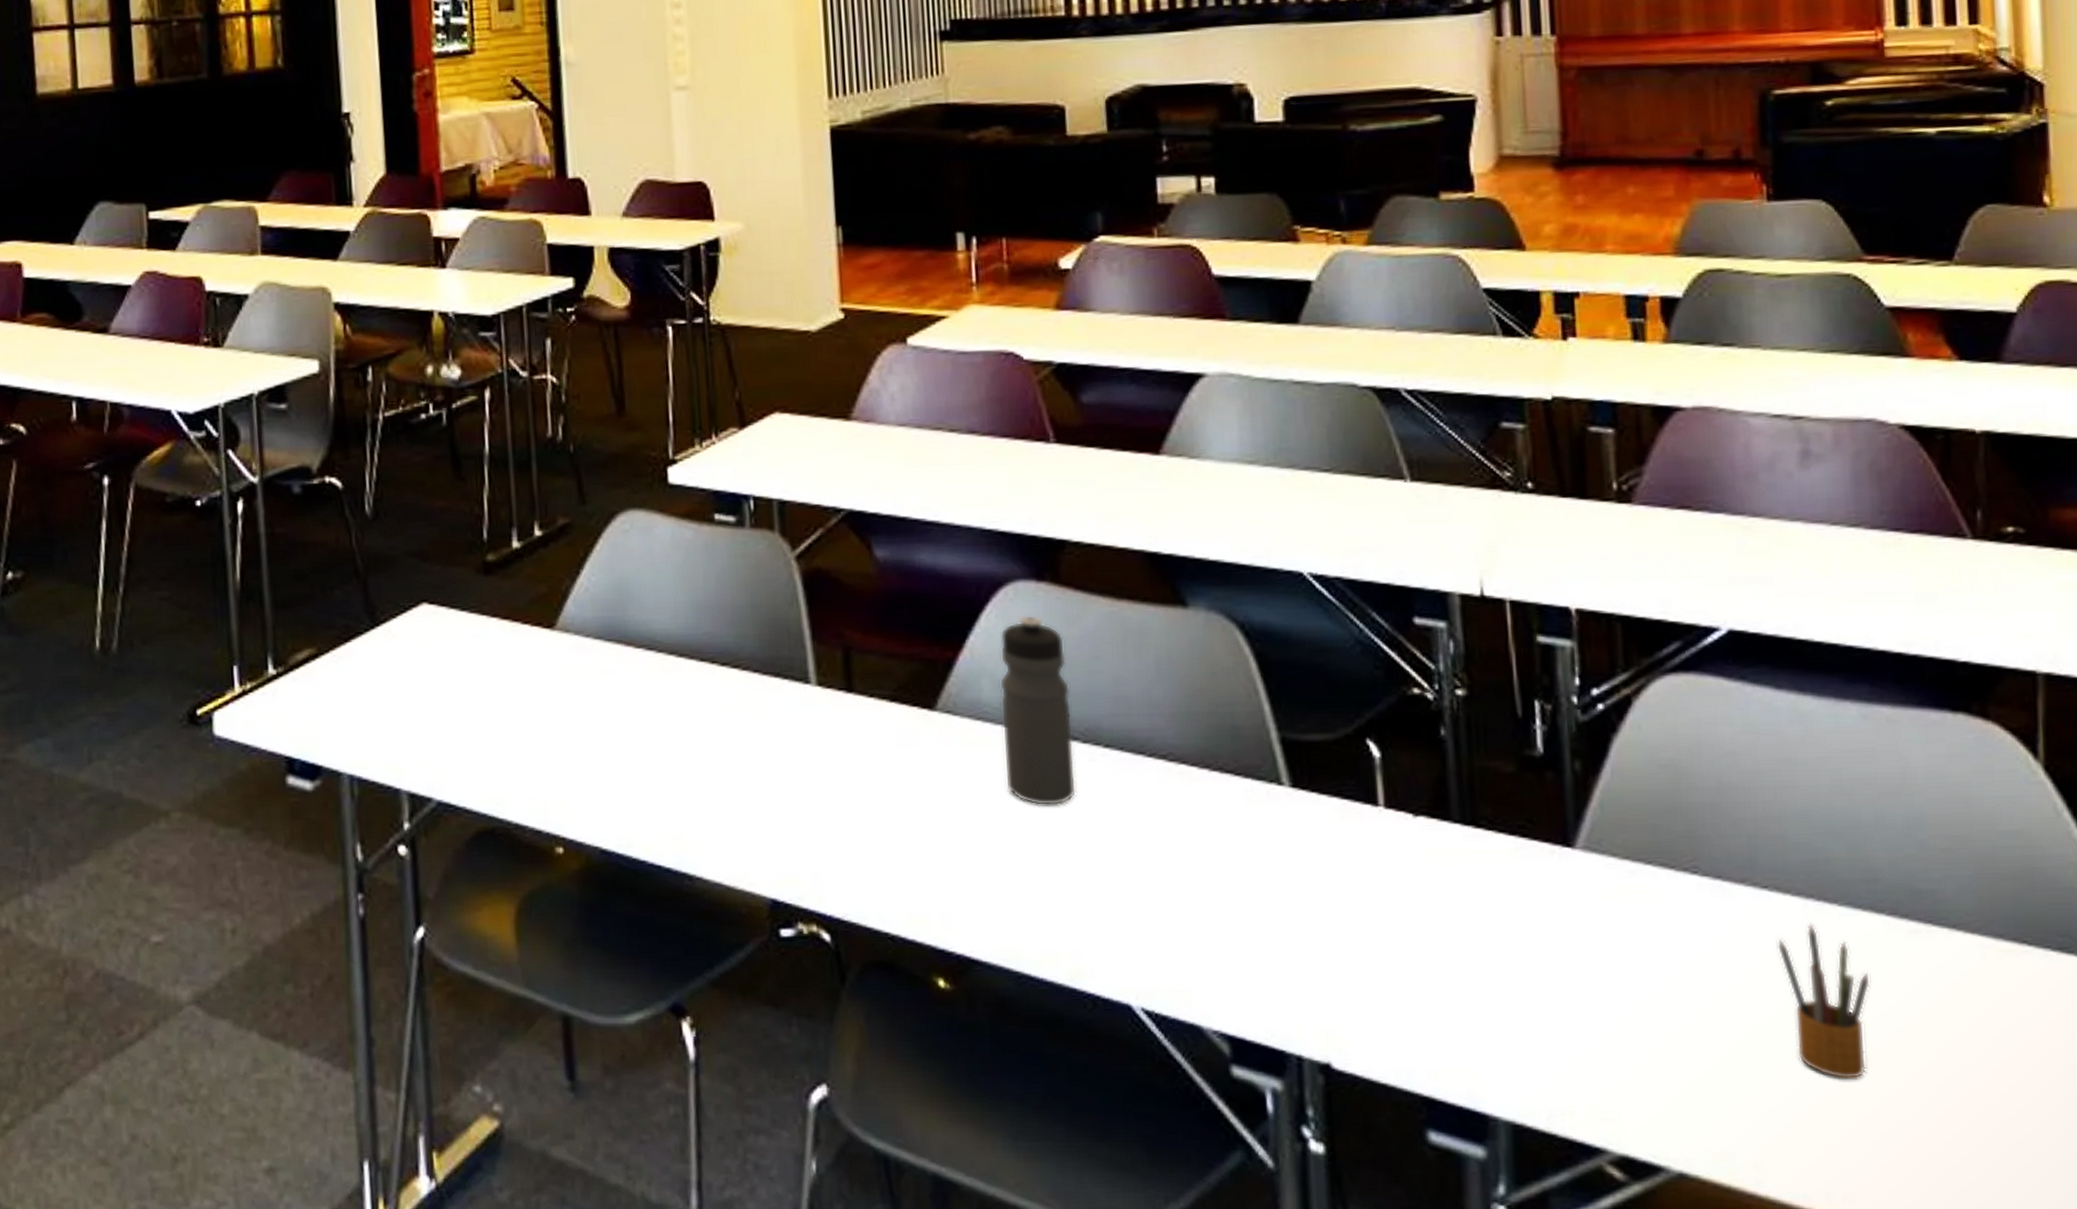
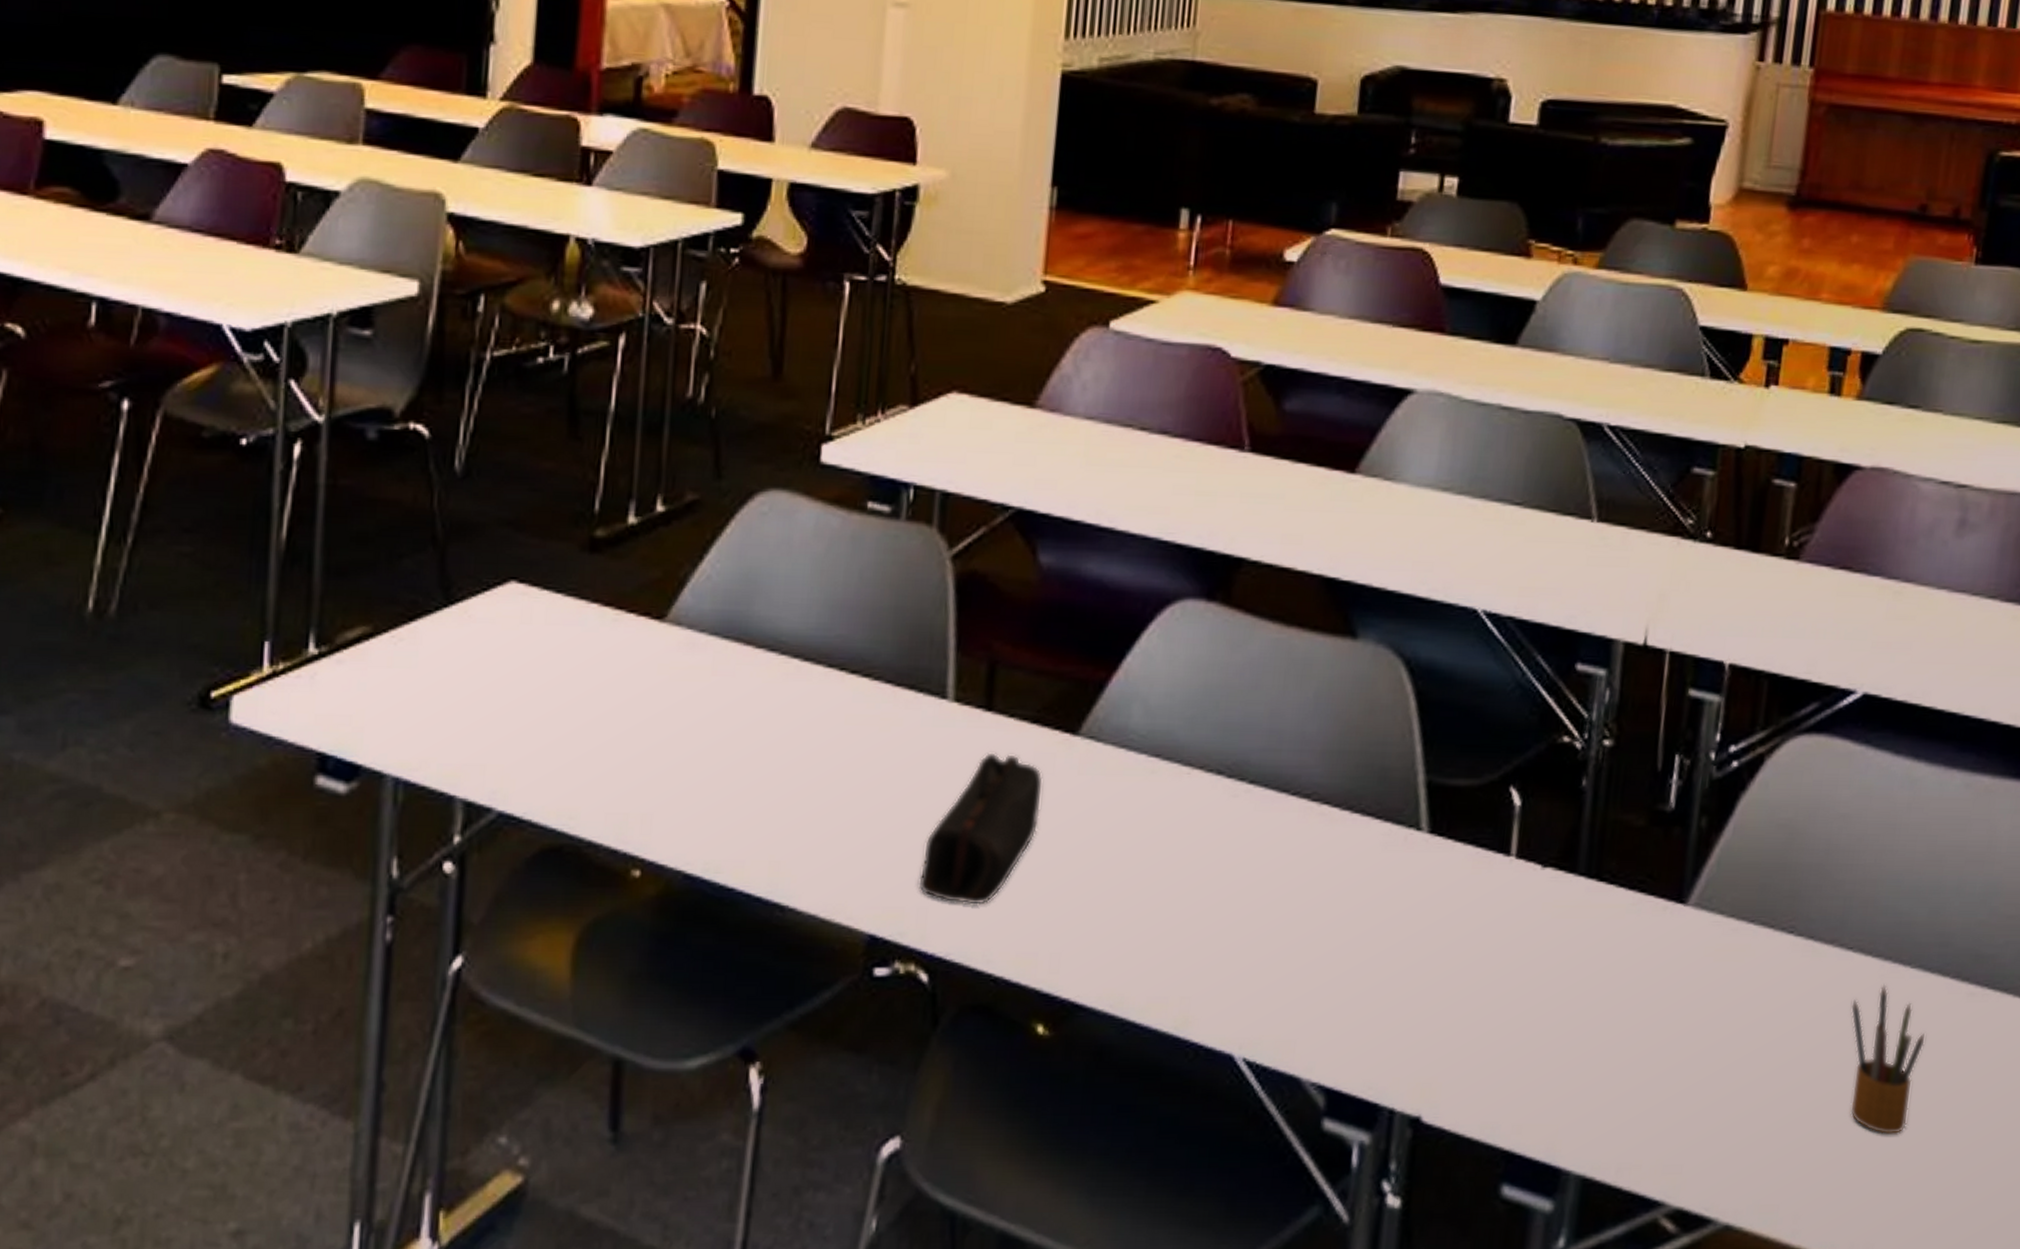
pencil case: none [808,730,911,869] -> present [918,752,1044,905]
water bottle: present [999,614,1077,806] -> none [1140,636,1225,844]

